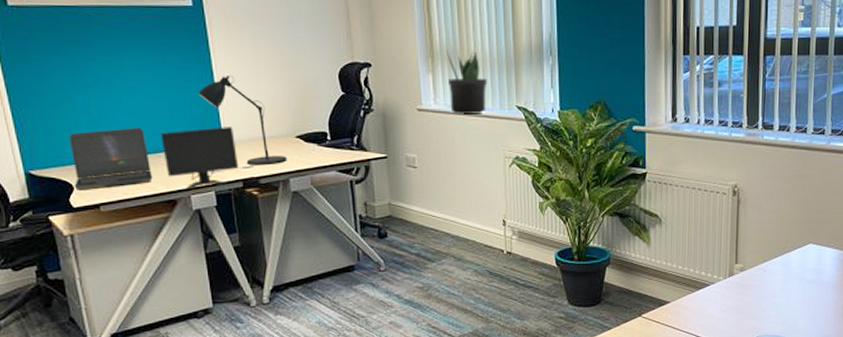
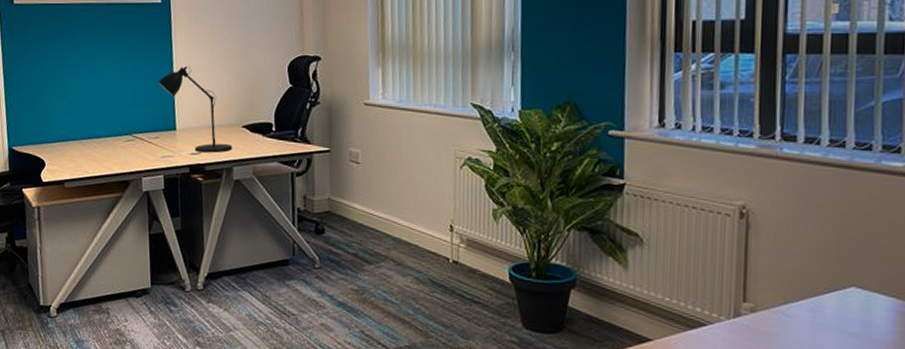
laptop computer: present [69,128,153,190] -> none [46,112,111,167]
computer monitor: present [160,127,239,190] -> none [122,114,188,172]
planter: present [447,50,488,114] -> none [397,45,441,111]

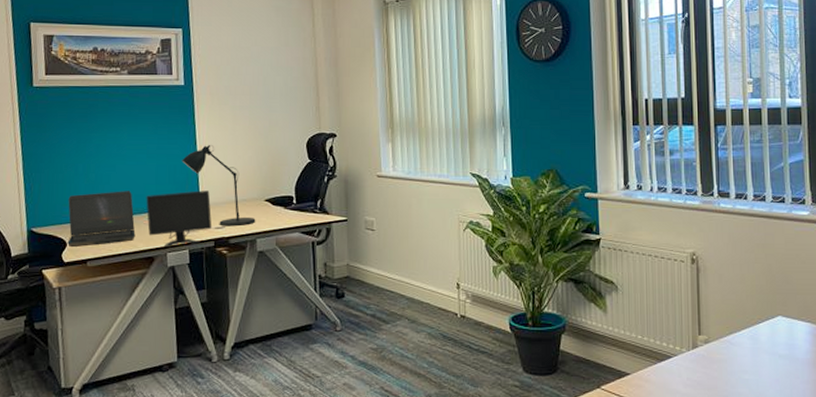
laptop computer: none [46,112,111,167] -> present [67,191,136,247]
computer monitor: none [122,114,188,172] -> present [146,190,212,248]

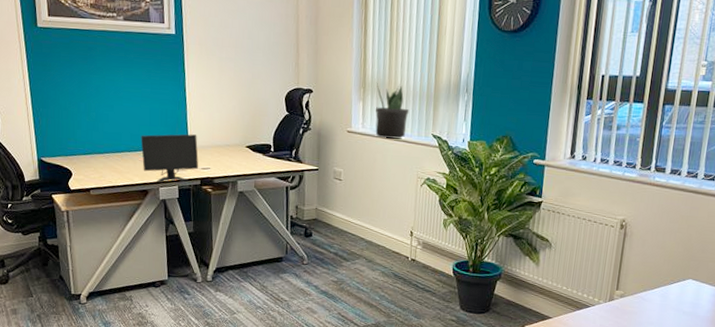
laptop computer: present [67,191,136,247] -> none [72,129,132,177]
desk lamp: present [182,145,256,227] -> none [172,92,238,169]
planter: none [405,122,443,181] -> present [375,83,409,139]

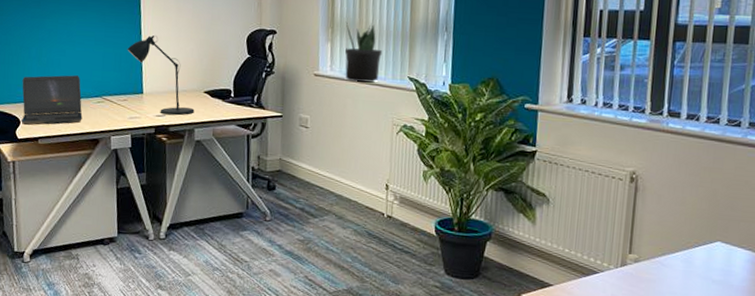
laptop computer: none [72,129,132,177] -> present [21,75,83,125]
computer monitor: present [141,134,199,183] -> none [93,79,154,132]
desk lamp: none [172,92,238,169] -> present [127,35,195,116]

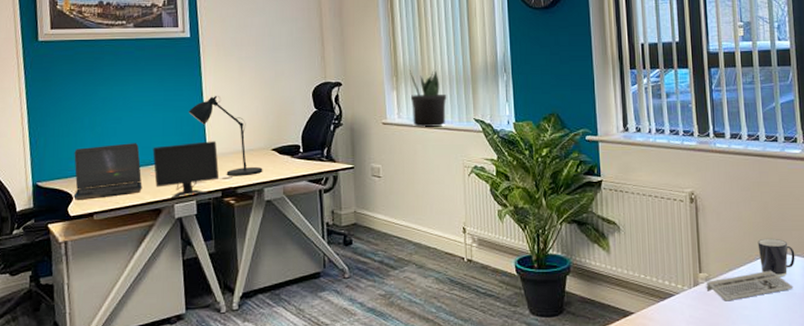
computer monitor: none [93,79,154,132] -> present [152,141,220,199]
computer keyboard: none [634,259,732,285] -> present [706,270,794,302]
mug: none [698,226,740,268] -> present [757,238,795,277]

